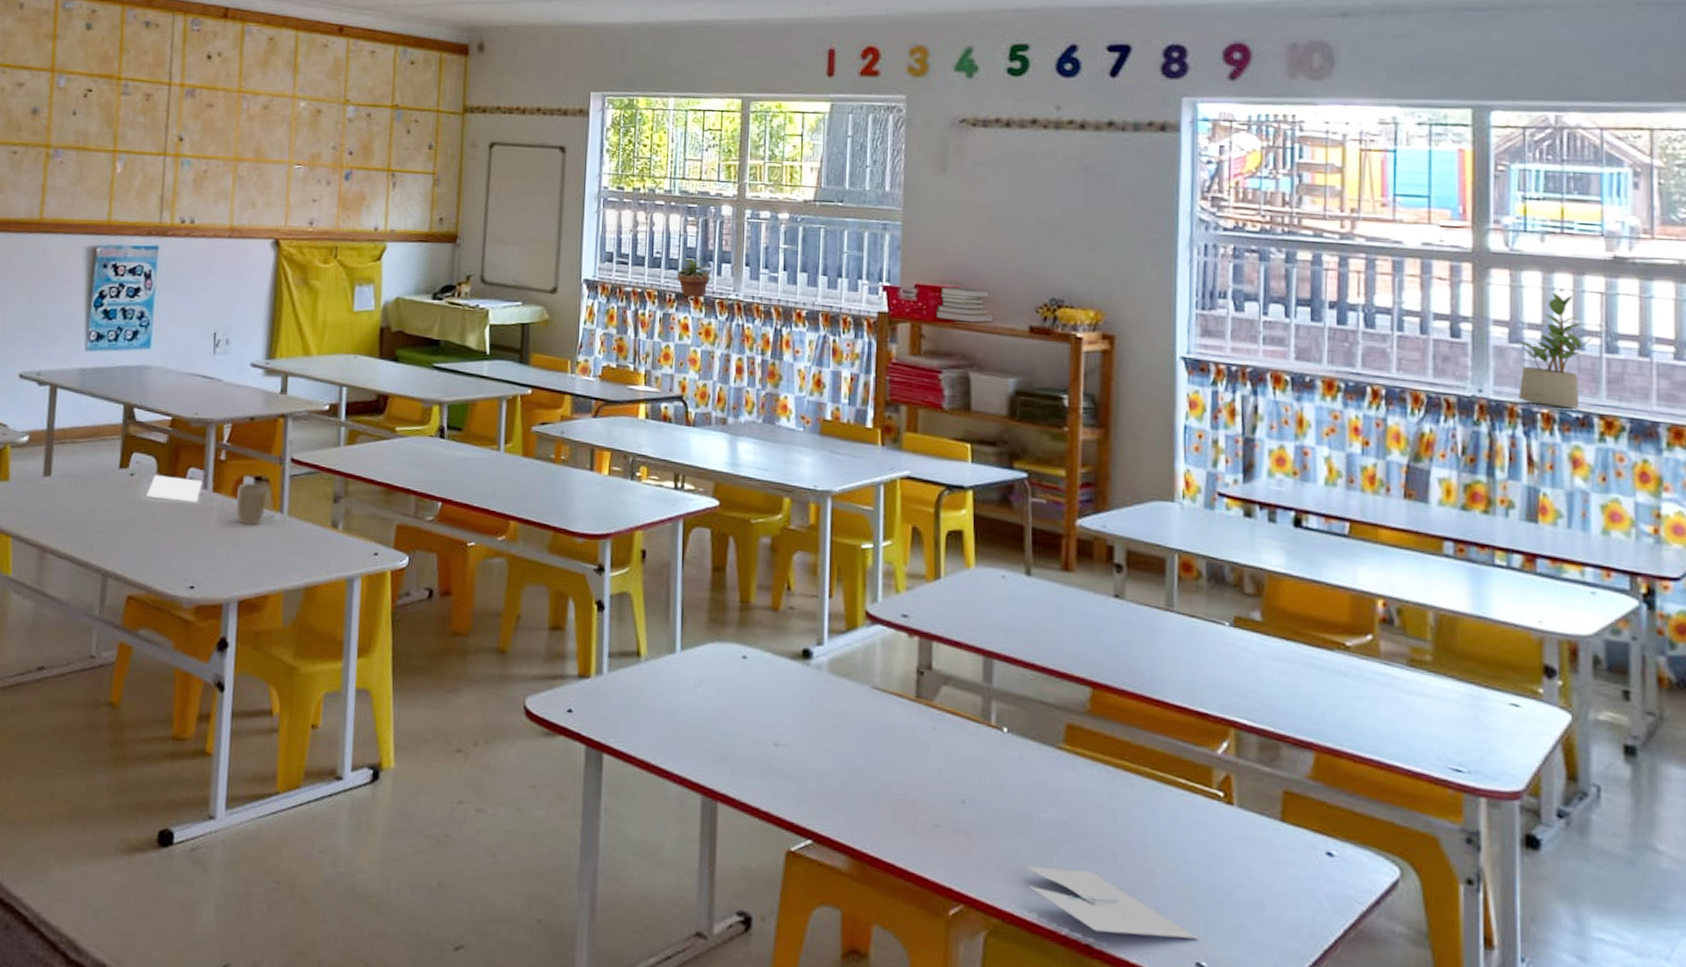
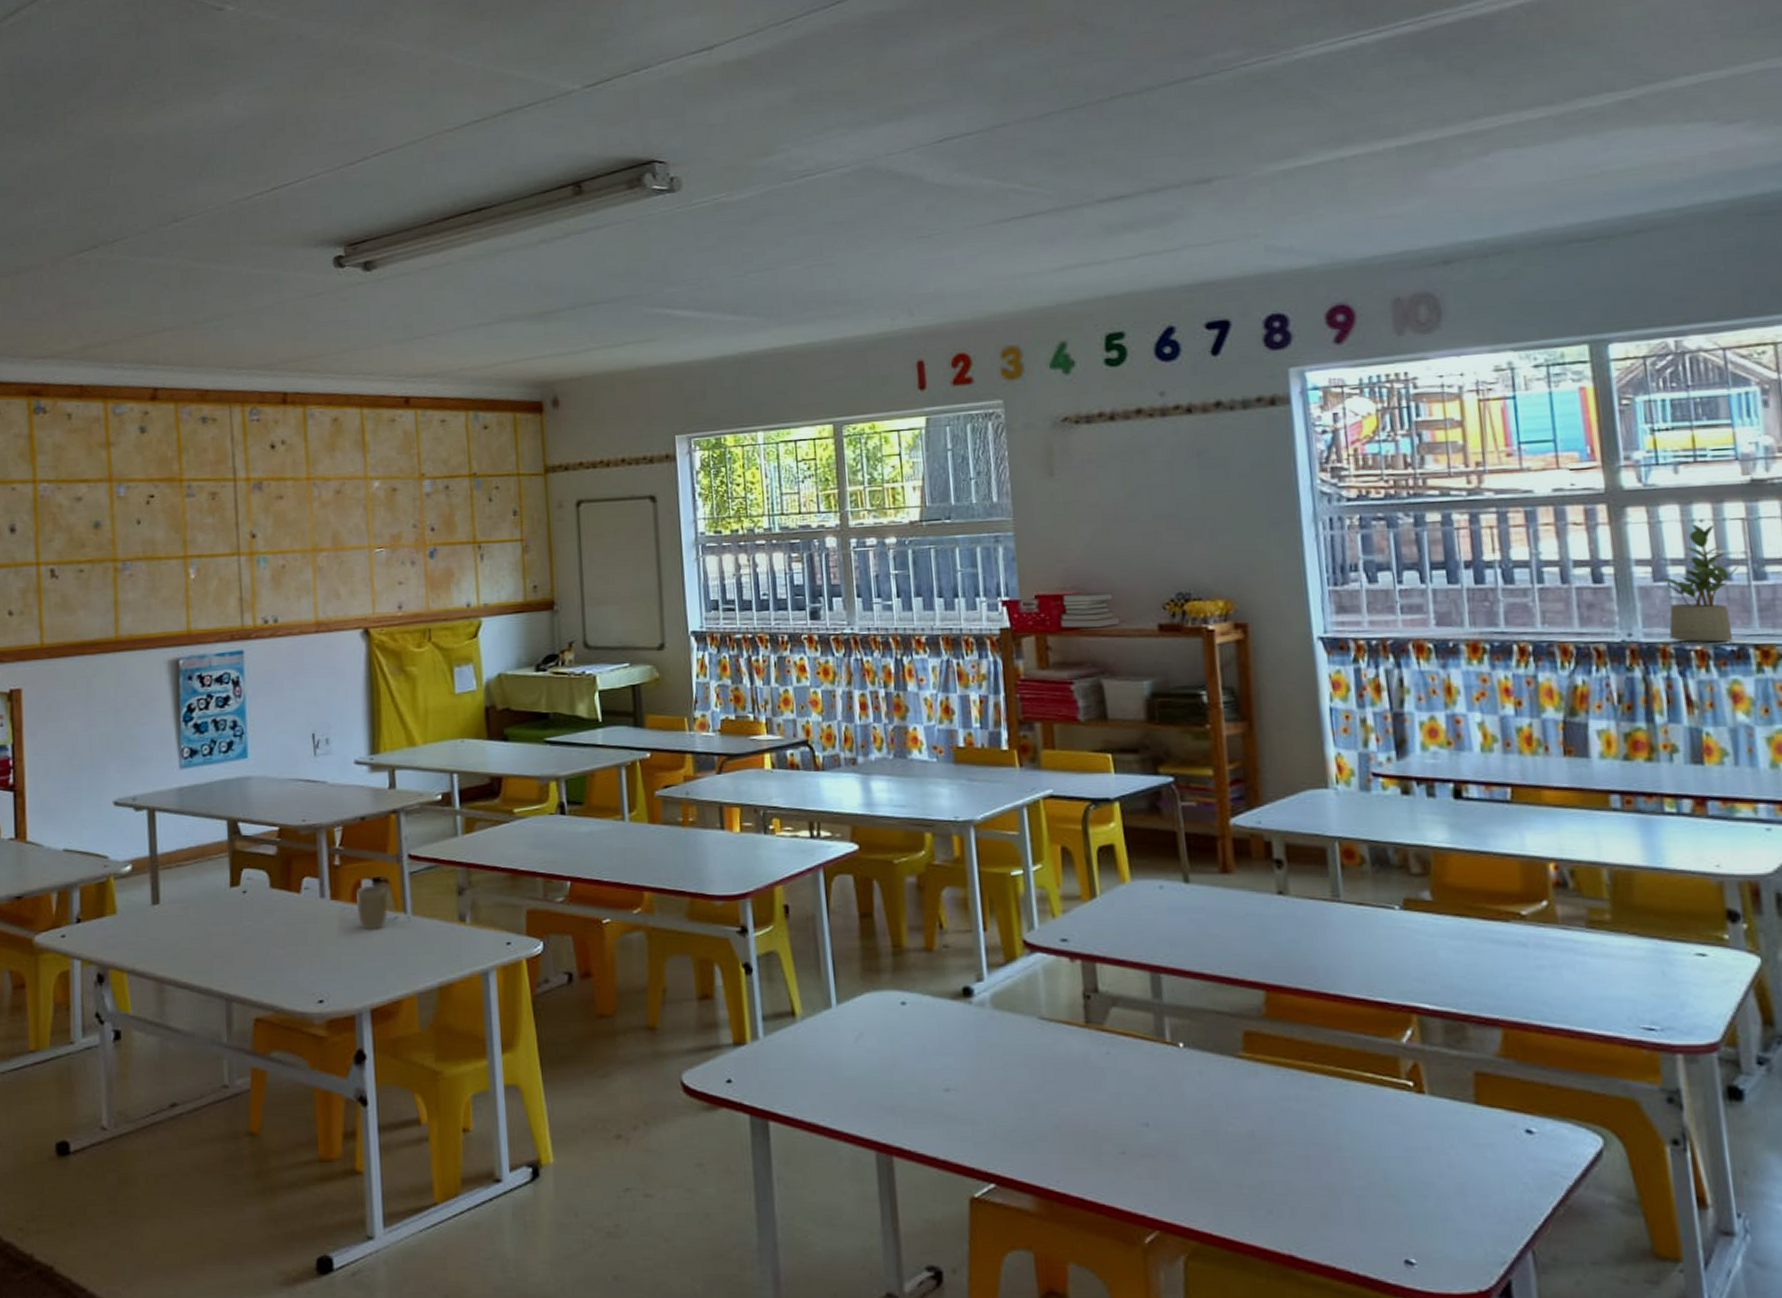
paper: present [146,475,202,503] -> none [262,888,319,913]
potted plant: present [675,255,712,298] -> none [785,592,824,637]
paper: present [1026,865,1199,940] -> none [1218,1179,1405,1242]

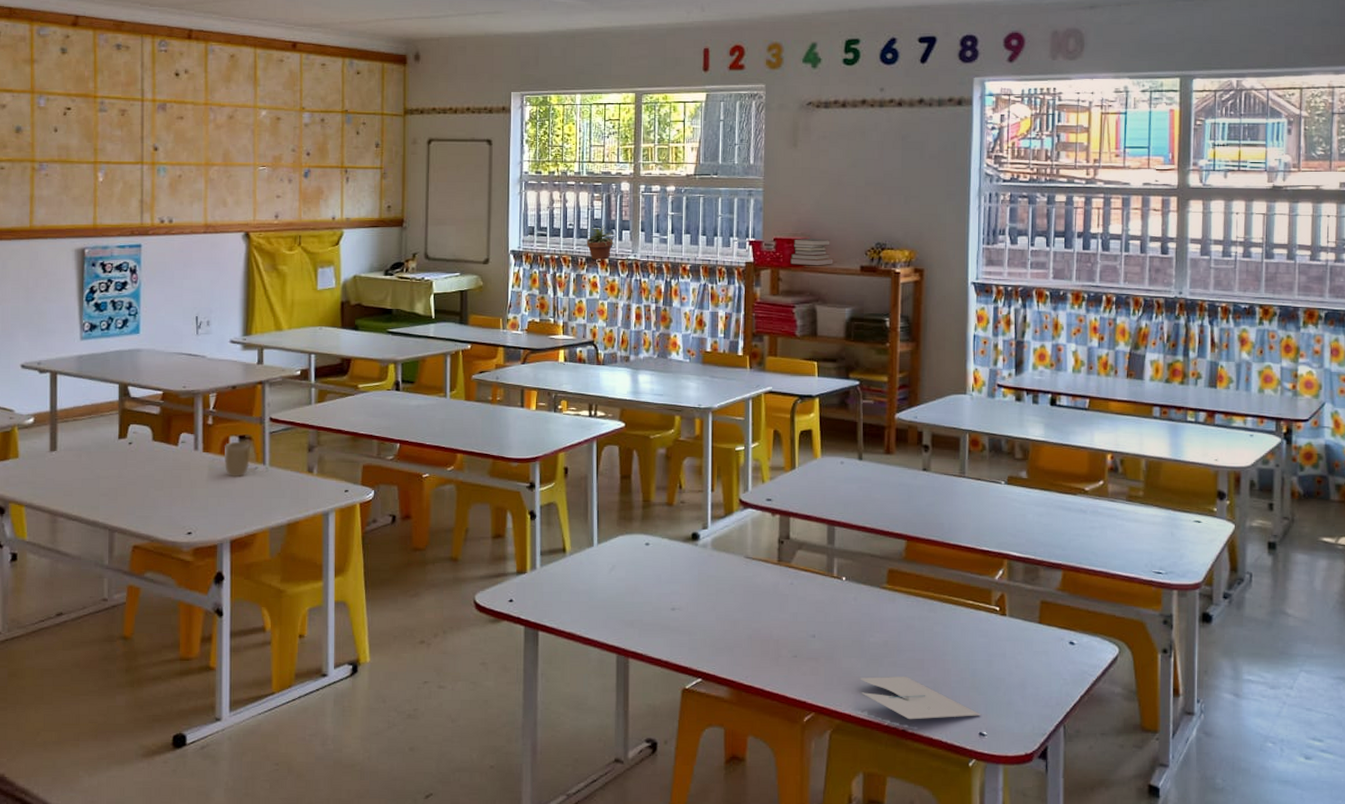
potted plant: none [785,592,824,637] -> present [585,225,615,260]
paper: none [1218,1179,1405,1242] -> present [859,676,982,720]
potted plant: present [1662,524,1740,643] -> none [1206,215,1258,302]

